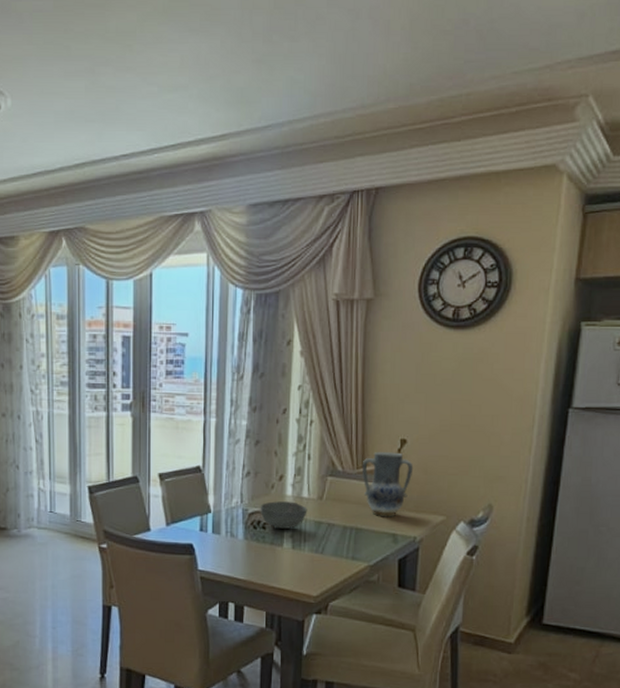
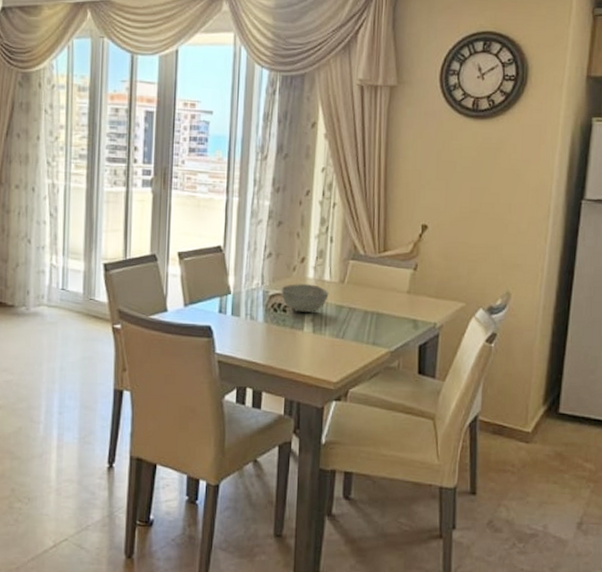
vase: present [361,451,414,517] -> none [383,236,434,303]

